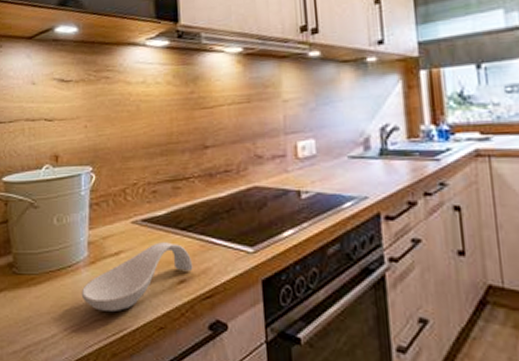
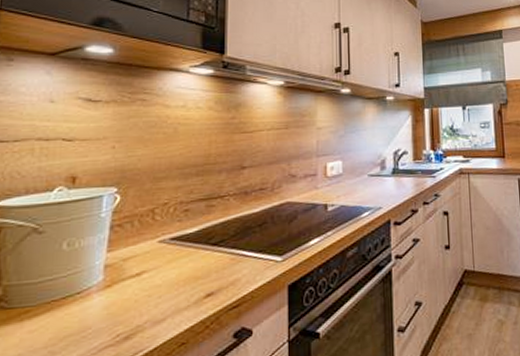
spoon rest: present [81,242,193,311] -> none [90,258,222,336]

